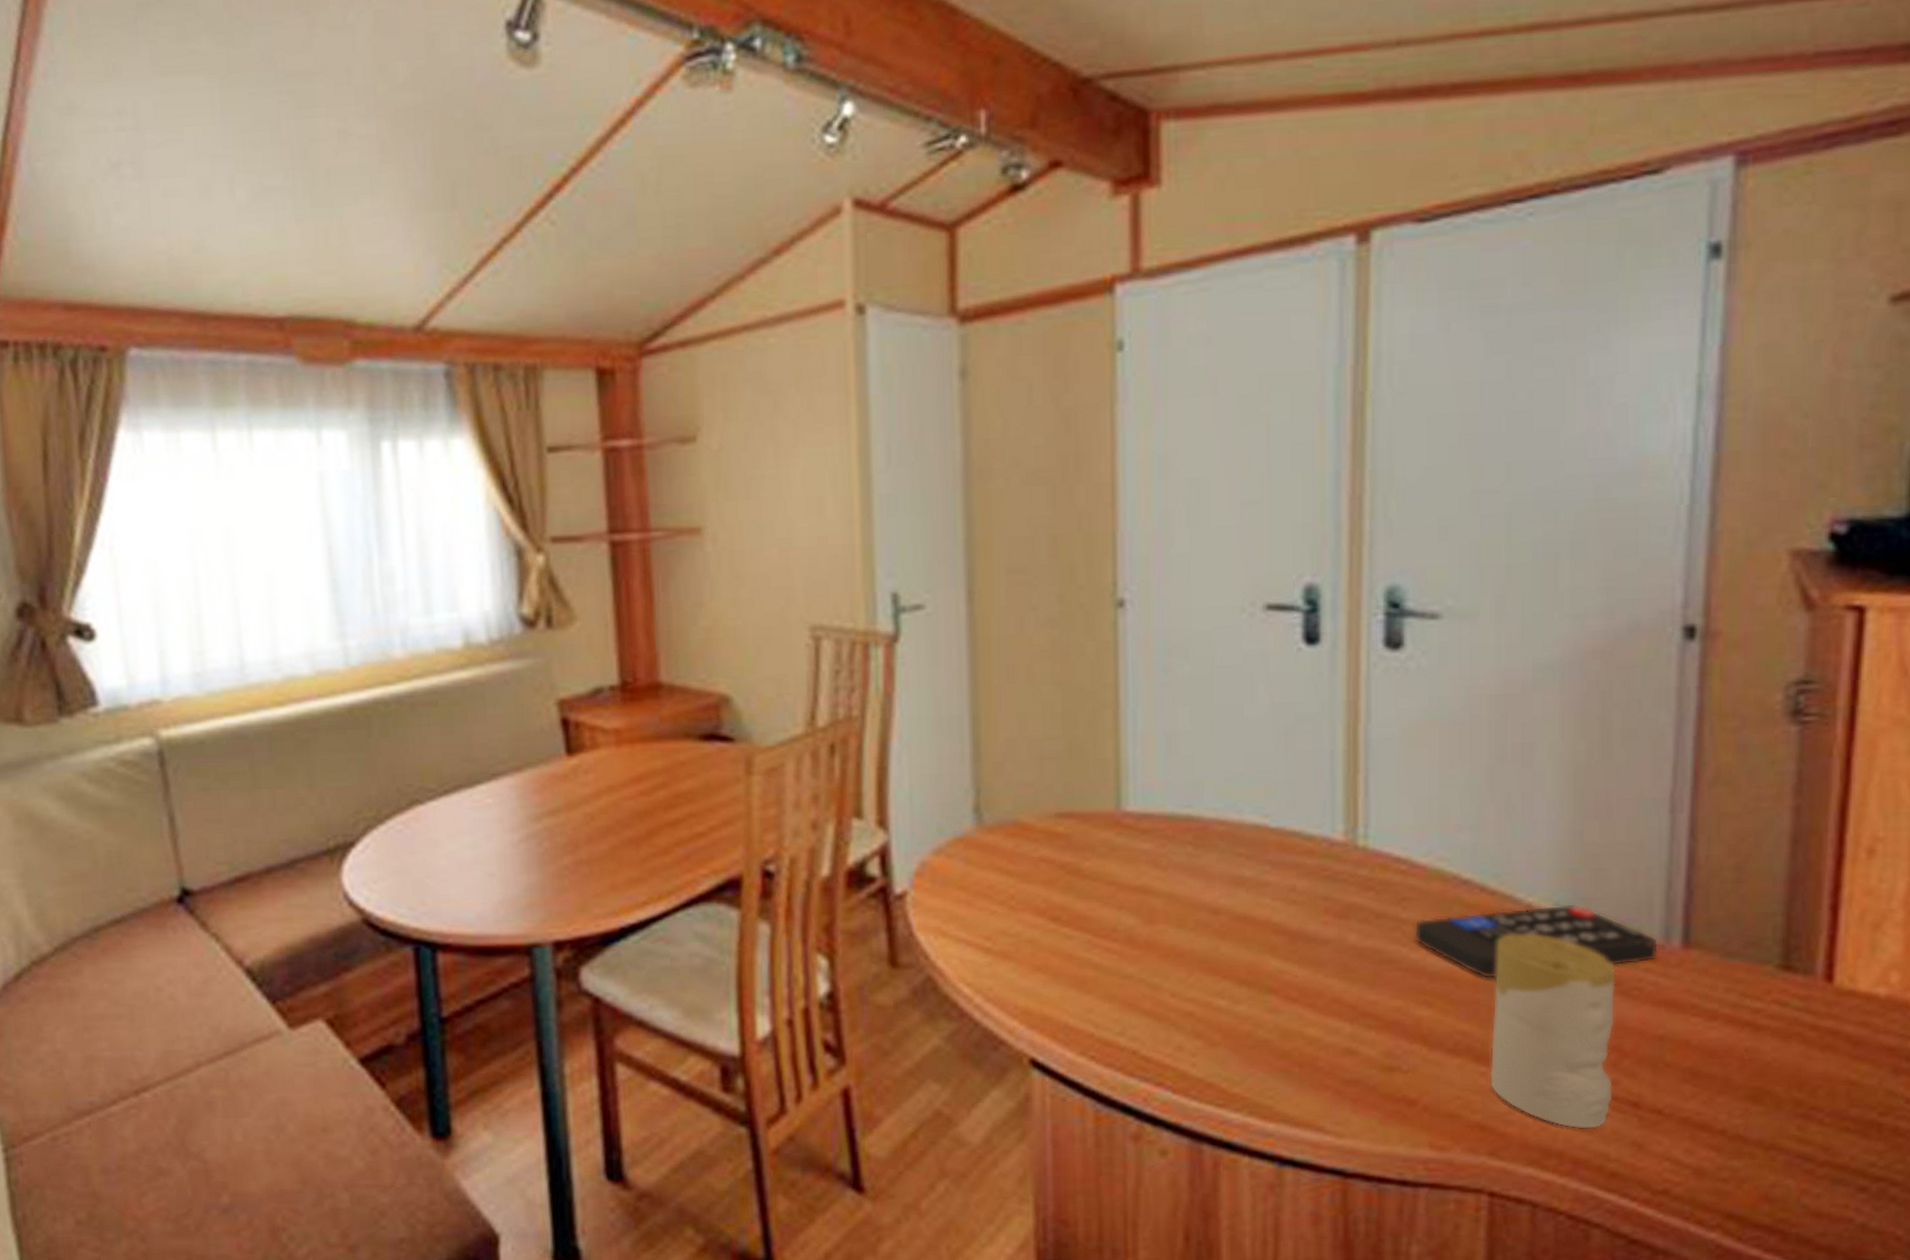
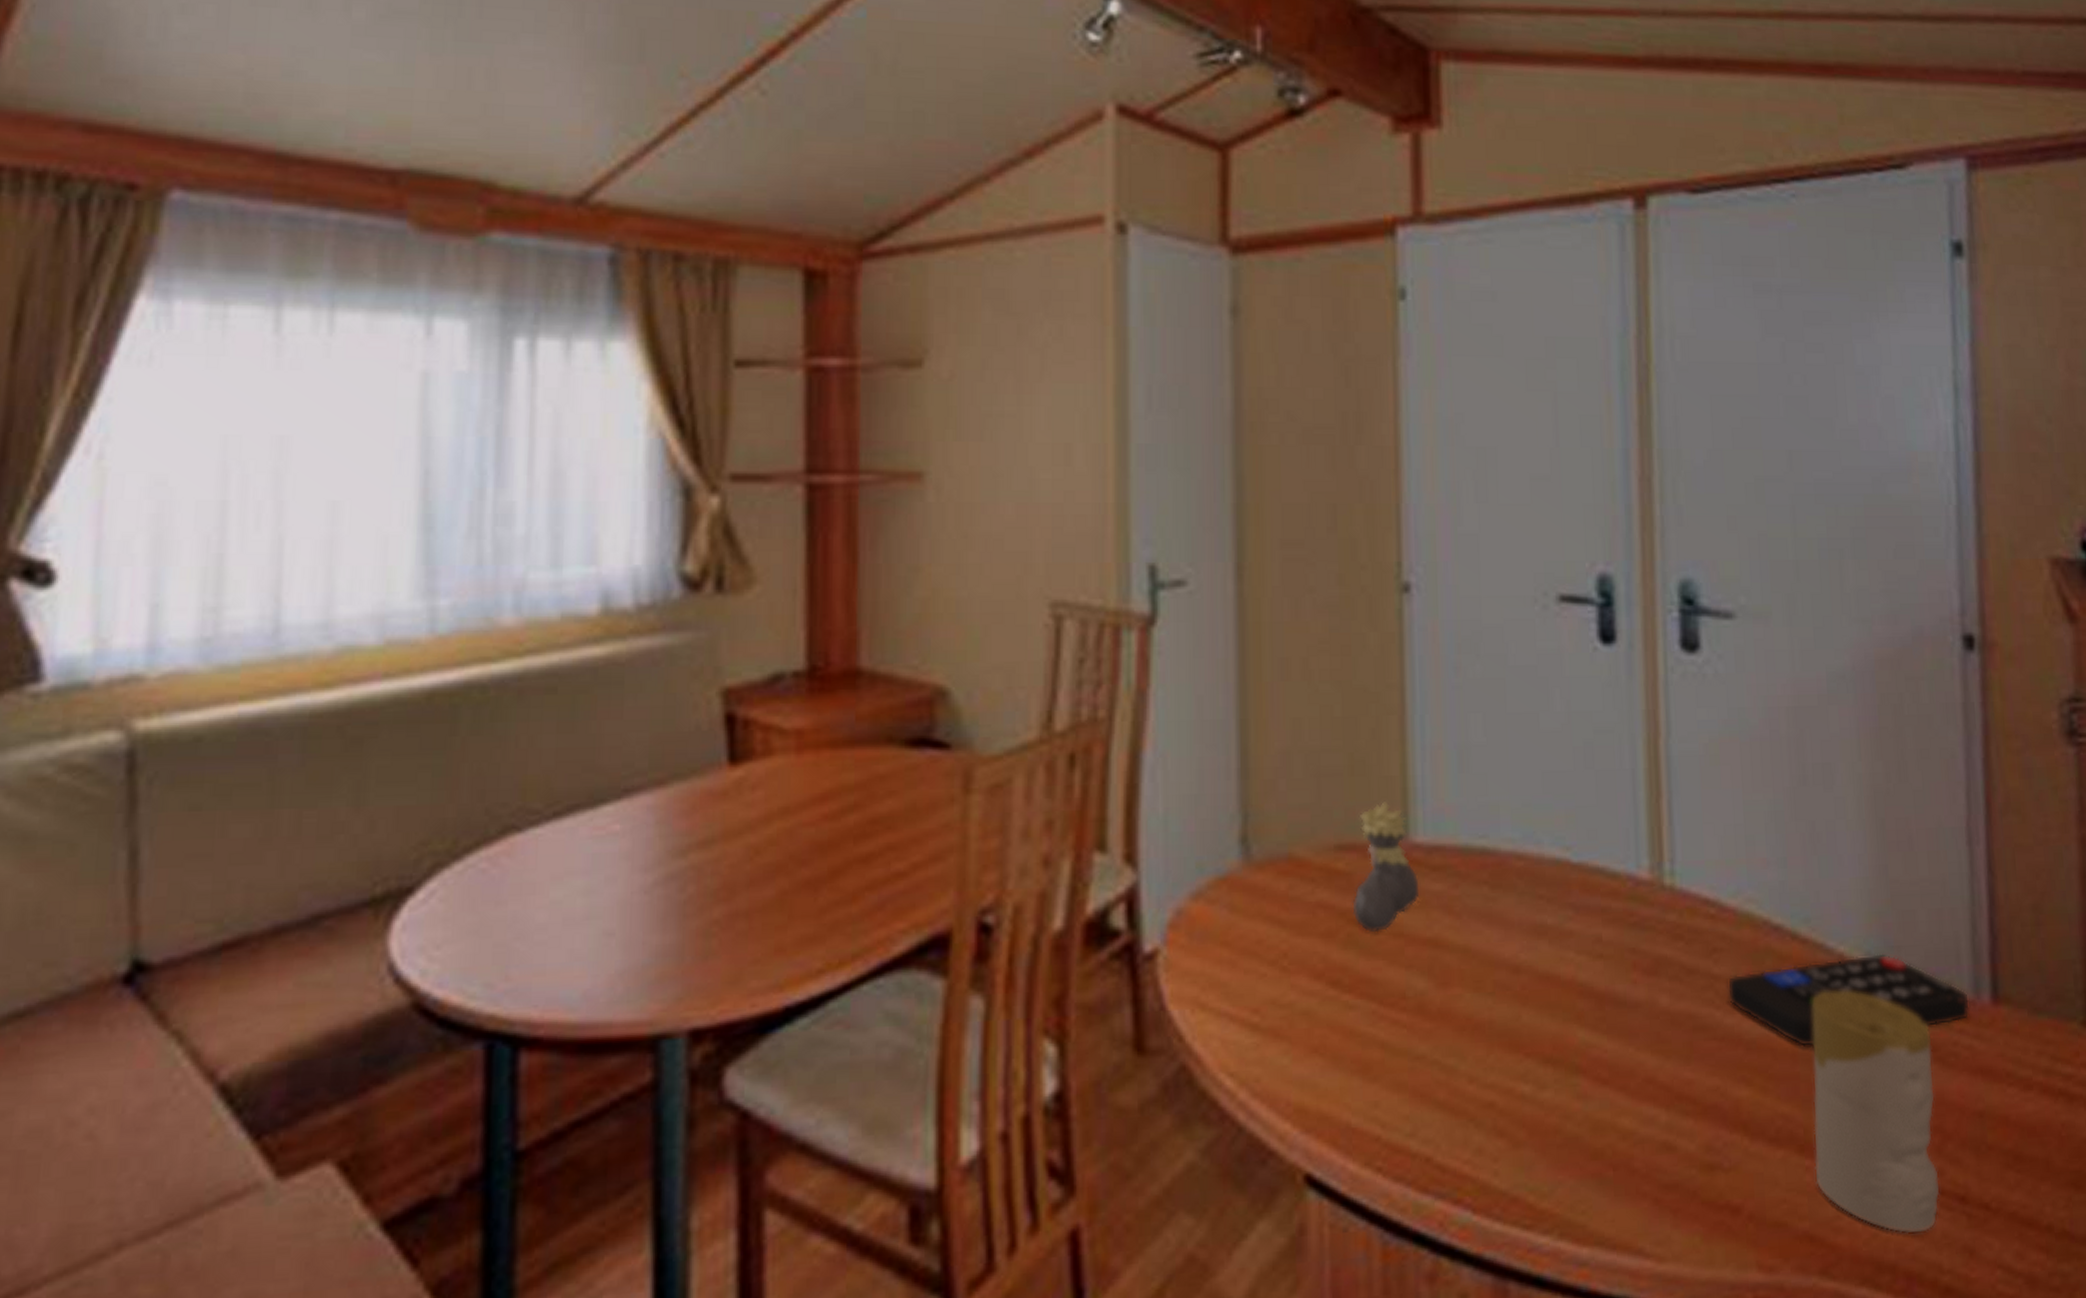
bust sculpture: none [1070,779,1130,881] -> present [1352,801,1420,933]

